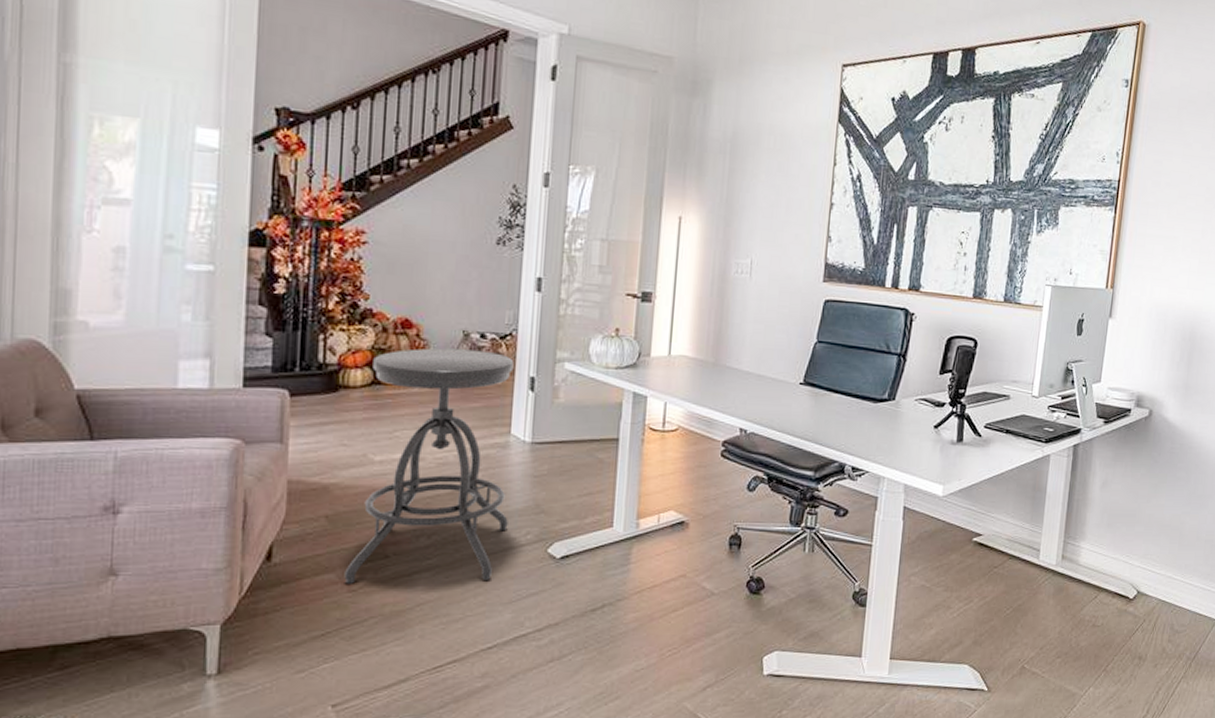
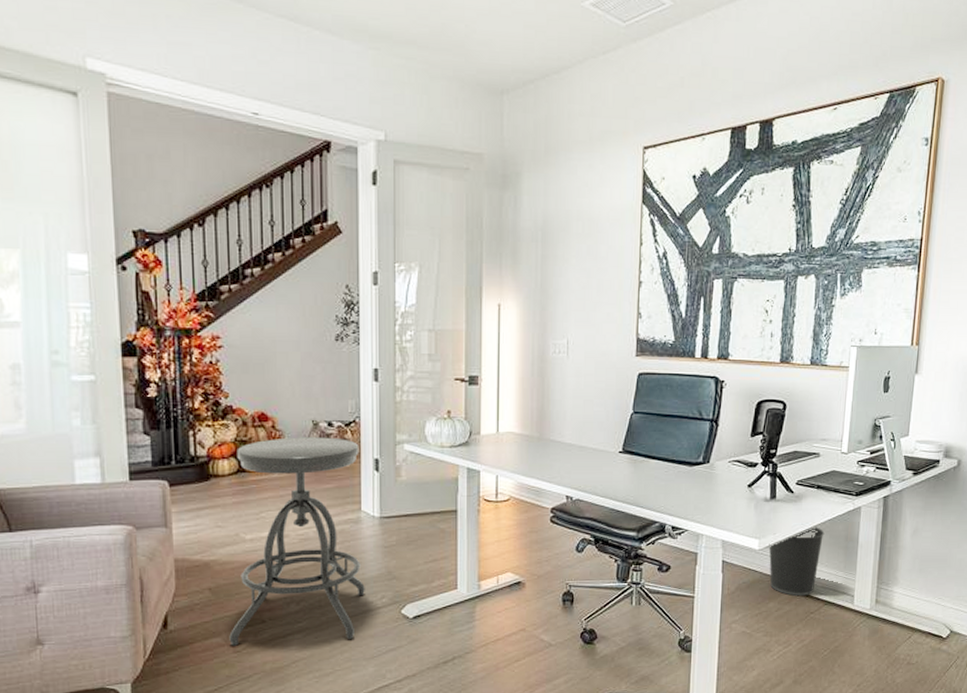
wastebasket: none [953,473,1012,549] -> present [769,526,825,596]

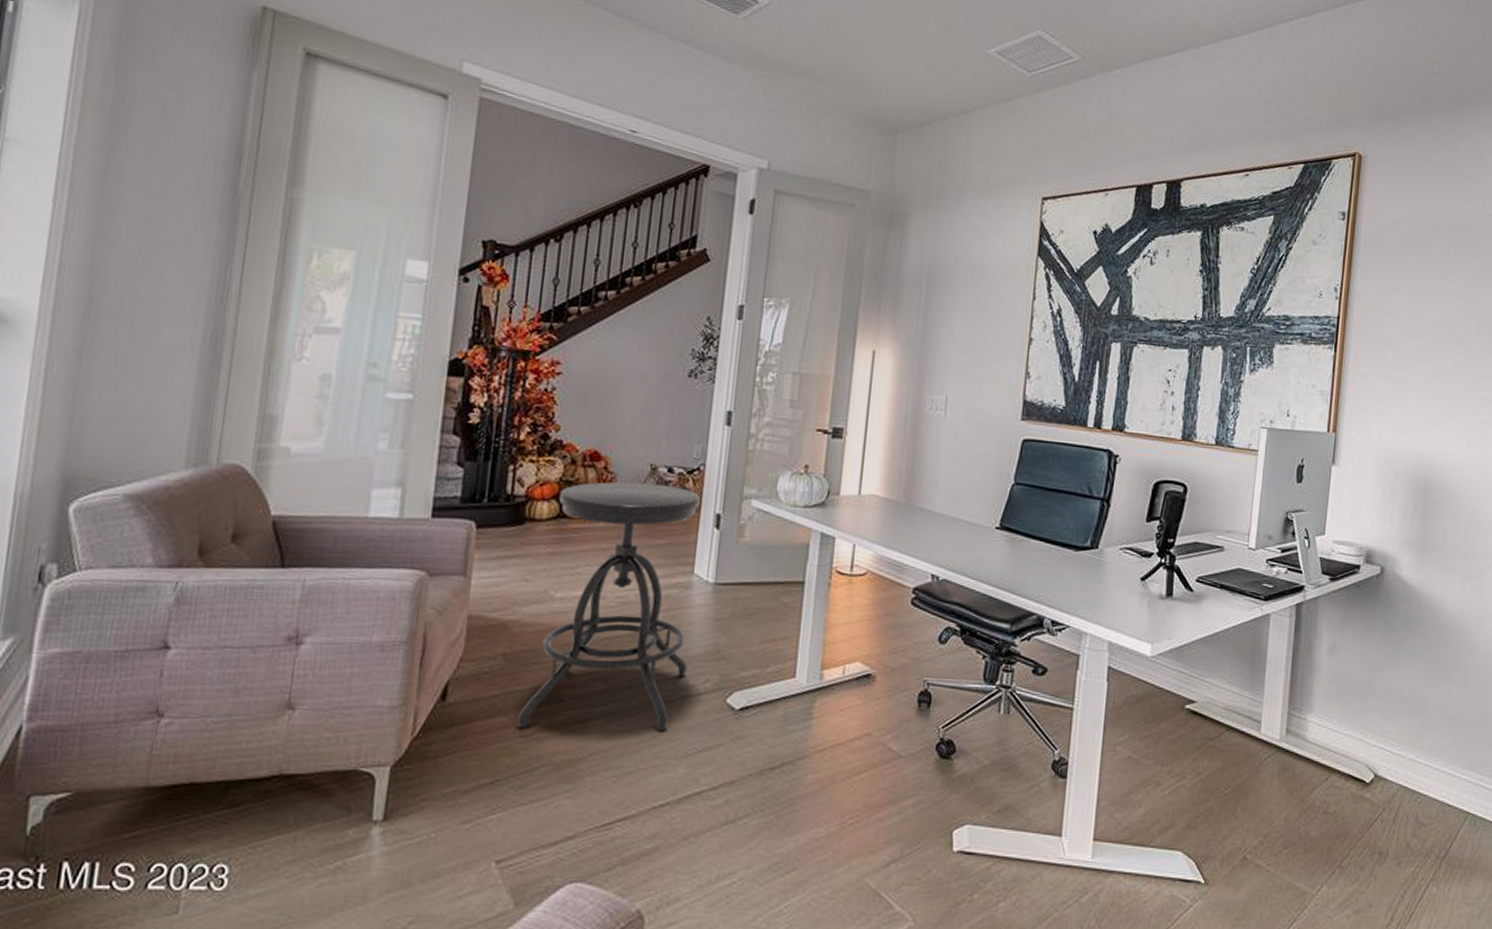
wastebasket: present [769,526,825,596] -> none [1162,633,1228,718]

